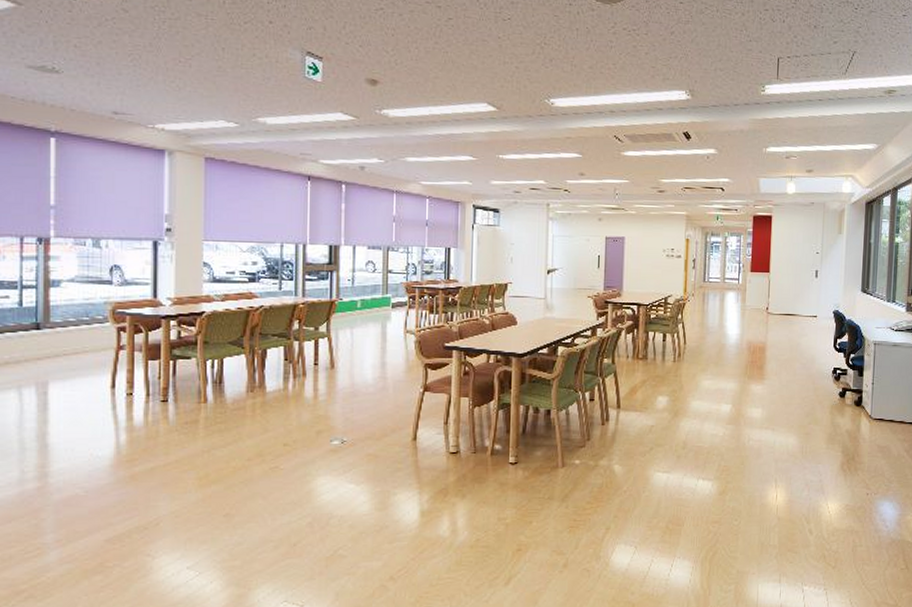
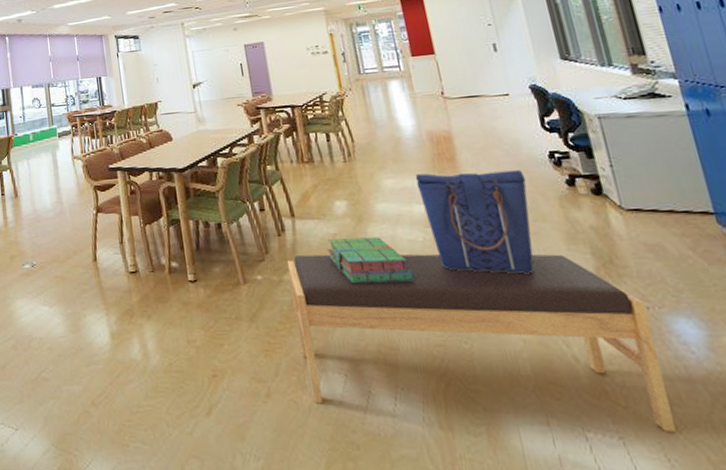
bench: none [602,443,866,583] -> present [286,254,676,432]
stack of books: none [642,430,709,470] -> present [327,237,415,284]
tote bag: none [728,378,811,466] -> present [415,170,535,274]

